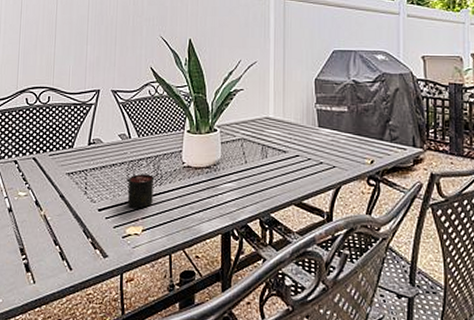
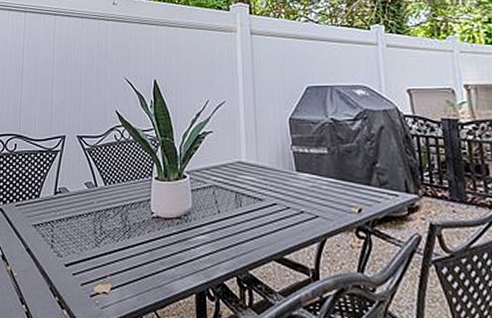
candle: present [128,165,155,209] -> none [95,216,123,264]

